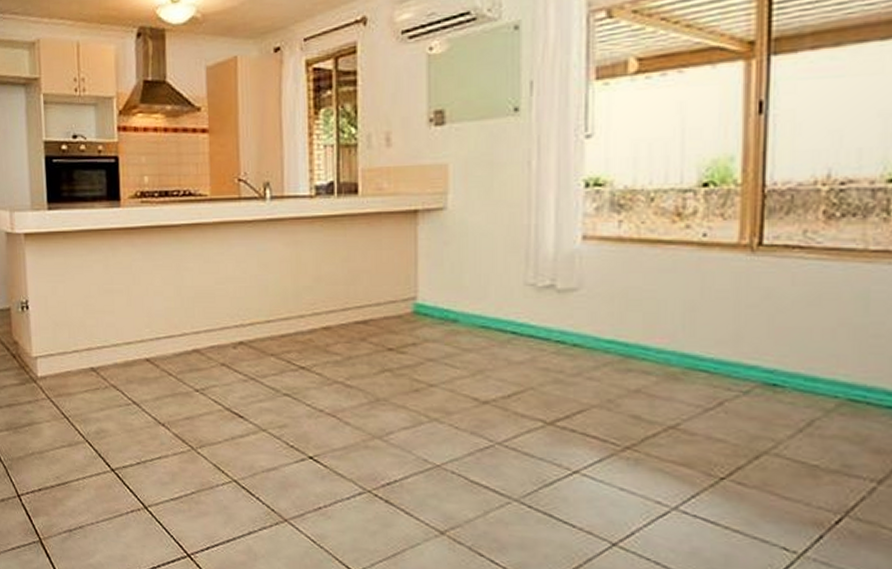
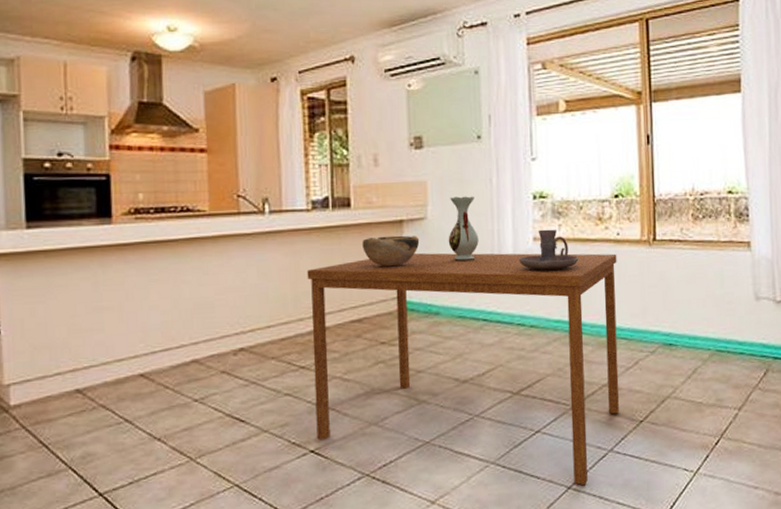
dining table: none [308,248,701,546] -> present [307,253,620,486]
decorative bowl: none [370,228,437,264] -> present [362,235,420,267]
vase: none [472,182,510,262] -> present [448,196,479,262]
candle holder: none [562,226,645,278] -> present [519,229,579,271]

